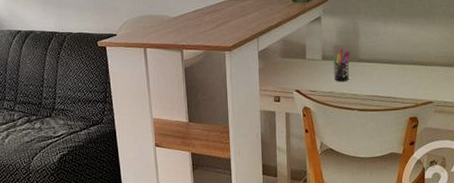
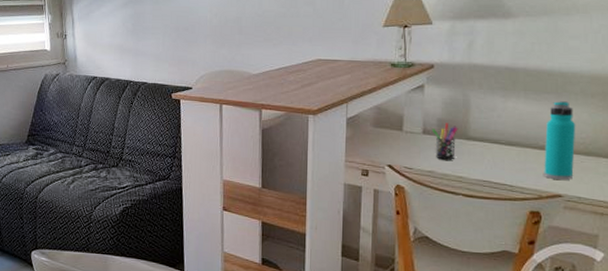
water bottle: none [418,22,441,89] -> present [544,101,576,180]

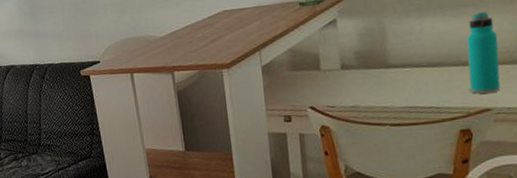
pen holder: present [431,123,459,160] -> none [349,54,378,93]

